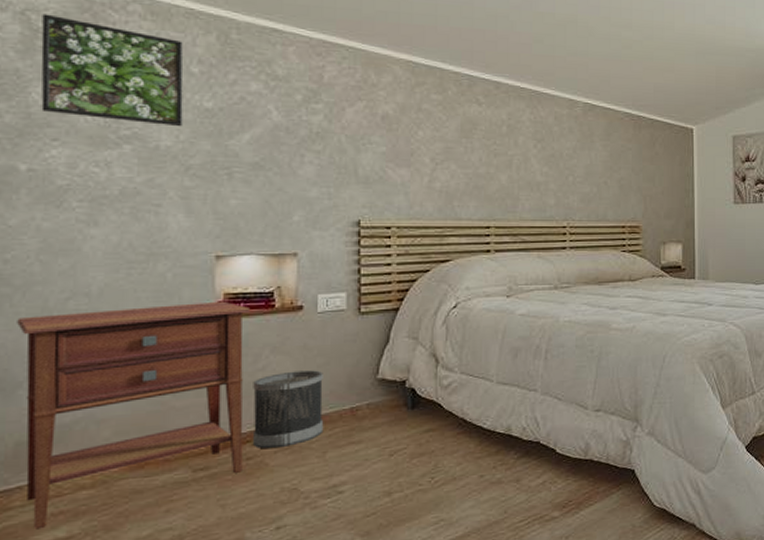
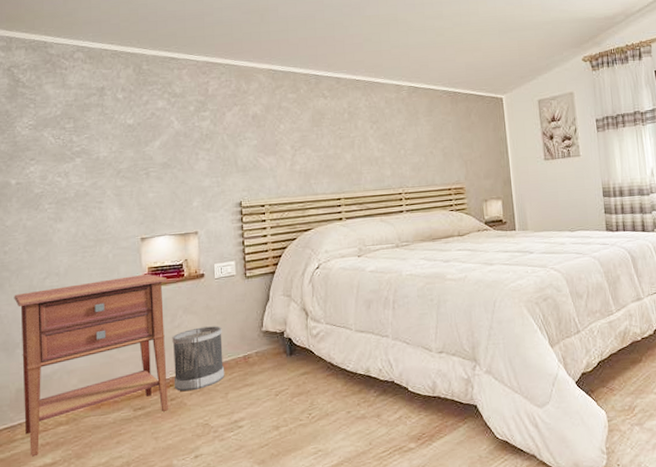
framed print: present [41,13,184,127] -> none [21,68,114,141]

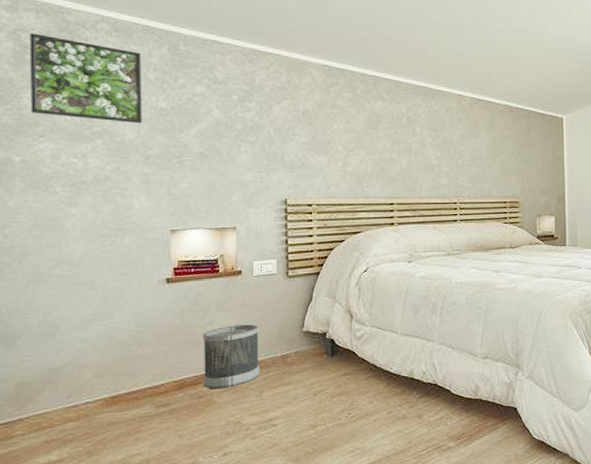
nightstand: present [14,273,168,457] -> none [15,267,200,454]
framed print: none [21,68,114,141] -> present [29,33,142,124]

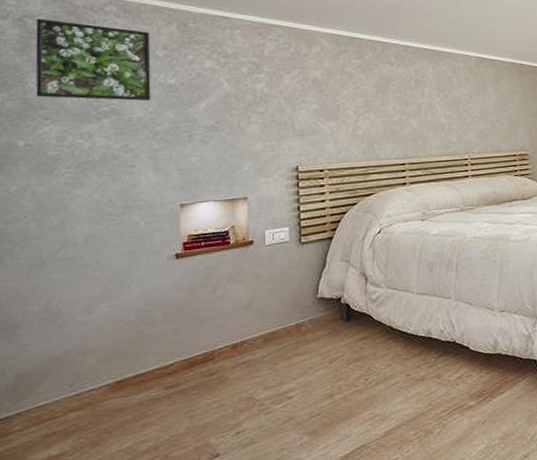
wastebasket: present [203,324,260,390] -> none [214,294,274,365]

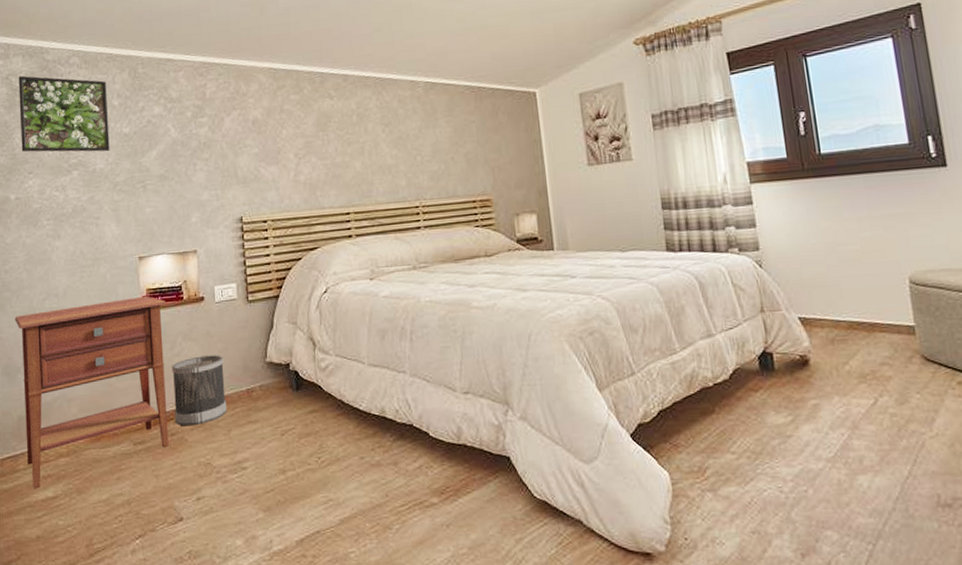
nightstand: none [16,241,210,450] -> present [15,295,169,489]
wastebasket: none [214,294,274,365] -> present [172,355,227,427]

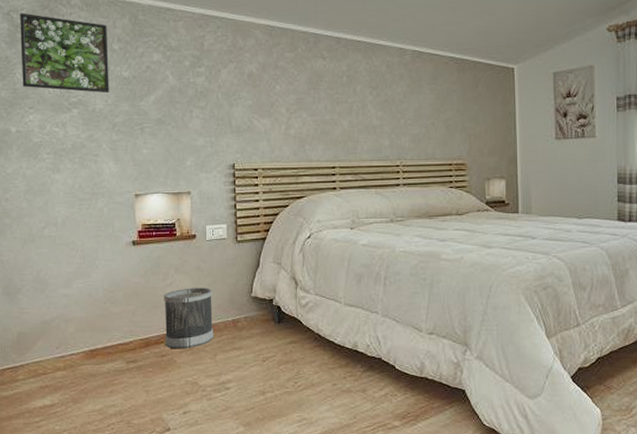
nightstand: present [15,295,169,489] -> none [15,230,160,397]

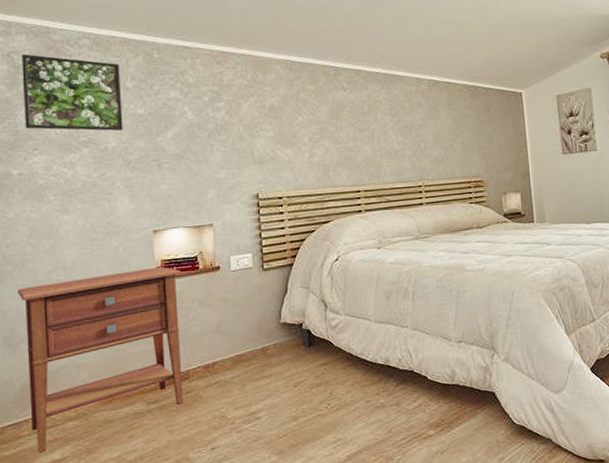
nightstand: none [15,230,160,397] -> present [17,266,183,454]
wastebasket: present [164,288,214,349] -> none [187,318,242,385]

